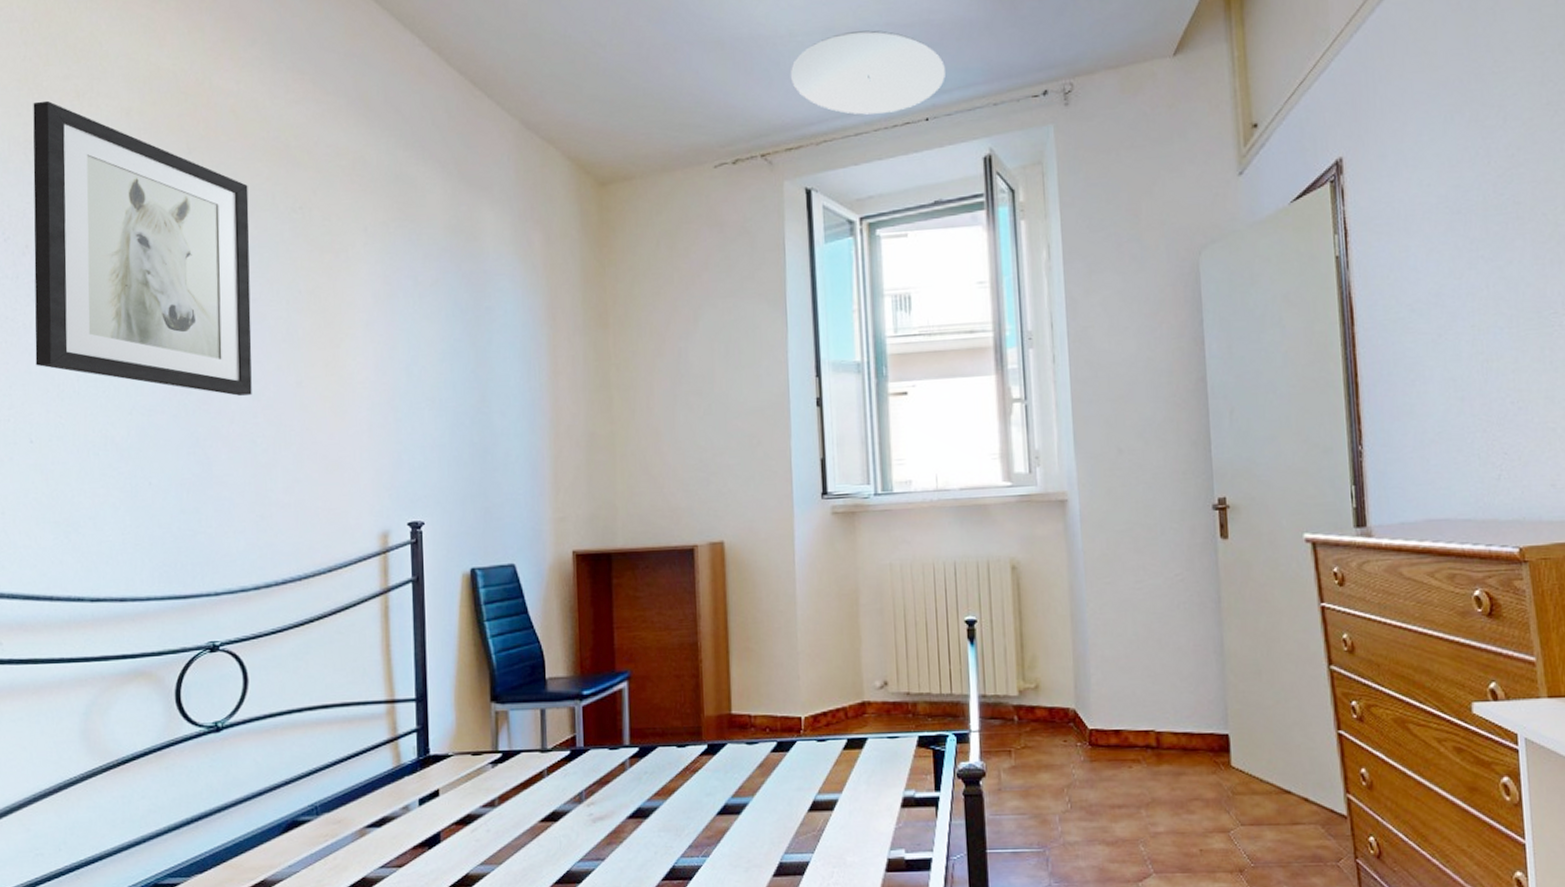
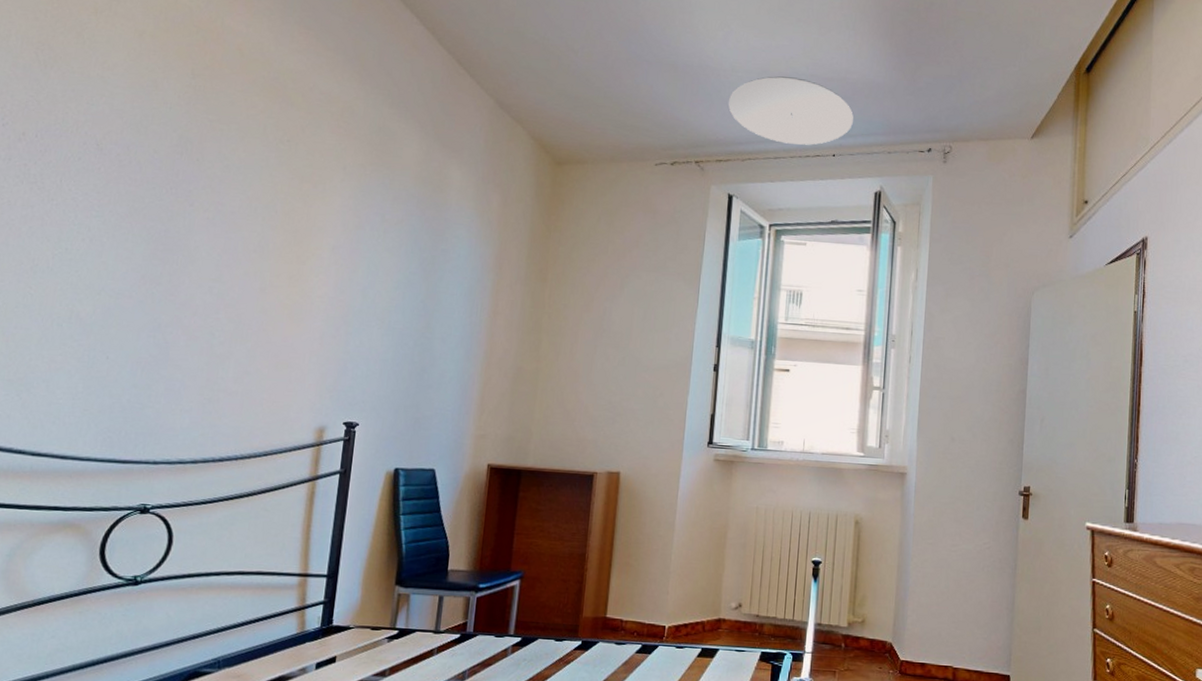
wall art: present [33,100,252,396] -> none [14,10,243,293]

